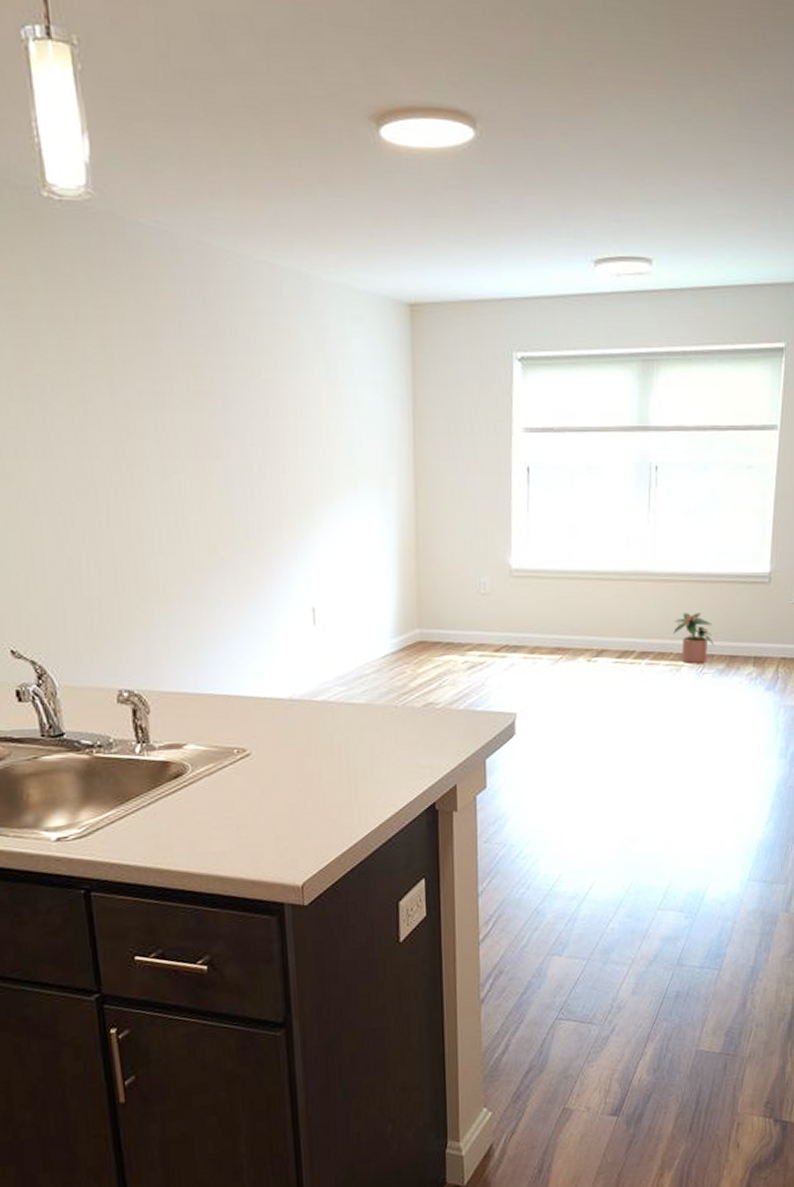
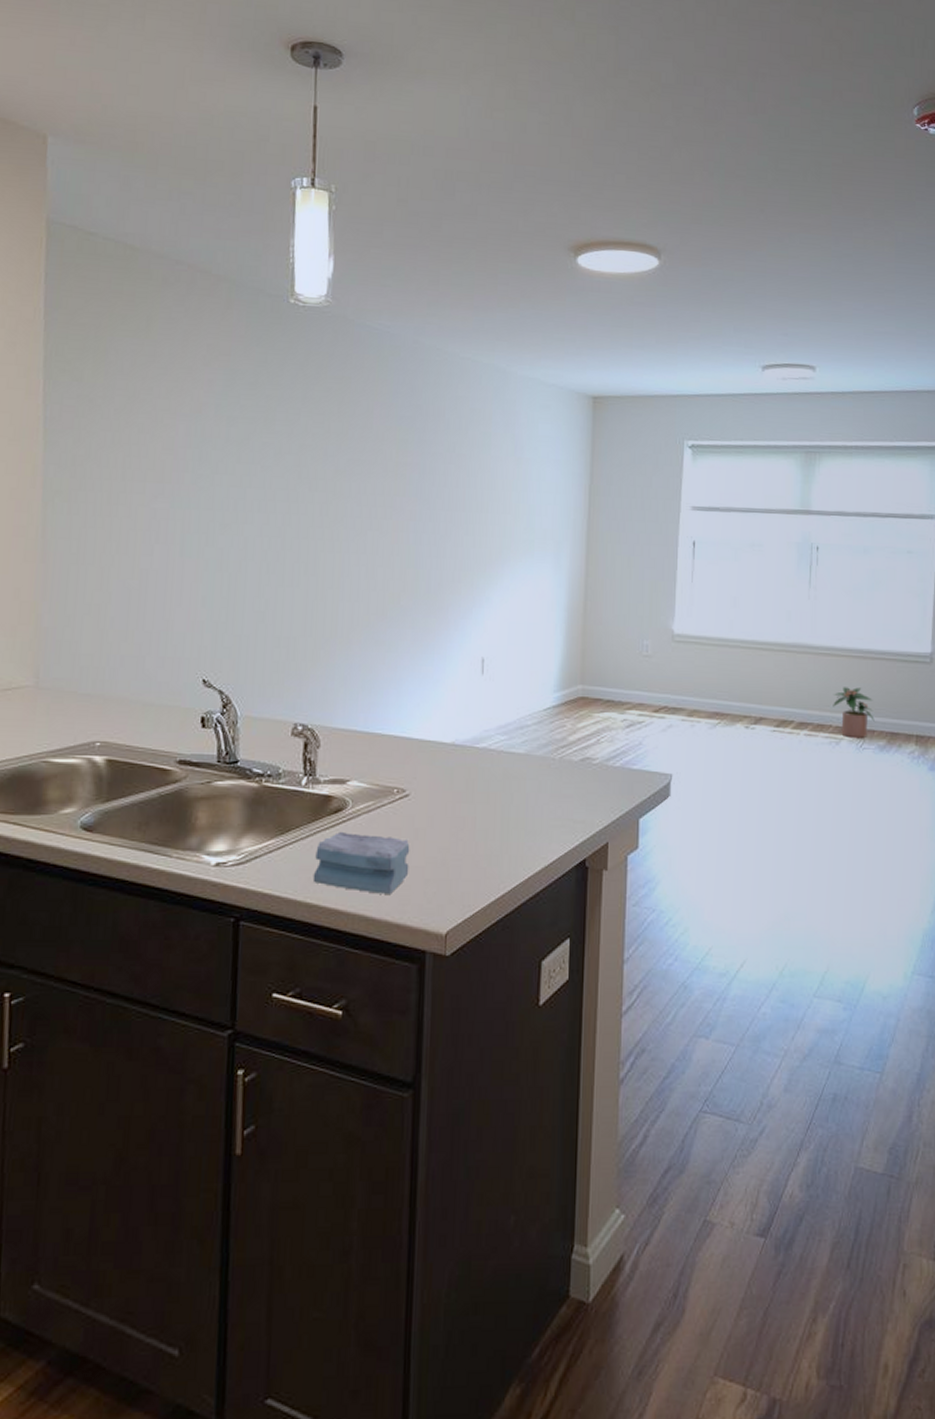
sponge: none [160,795,259,854] -> present [312,831,410,894]

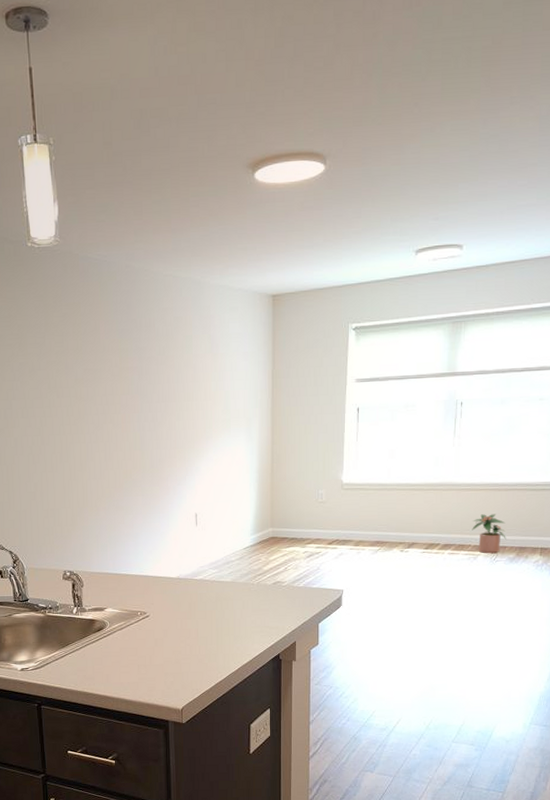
sponge: present [312,831,410,894] -> none [87,643,153,684]

